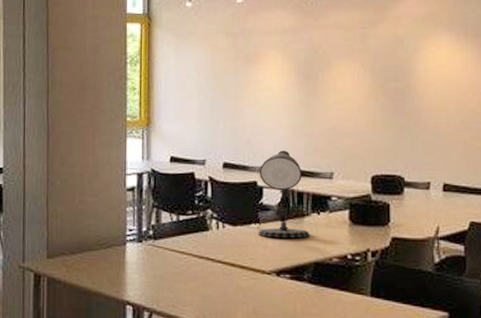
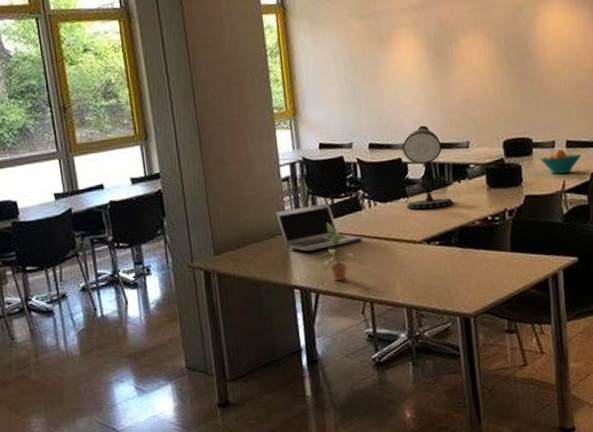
laptop: none [115,219,206,268] -> present [275,203,363,252]
potted plant: none [156,239,202,304] -> present [318,222,362,282]
fruit bowl: none [411,192,460,219] -> present [539,149,582,174]

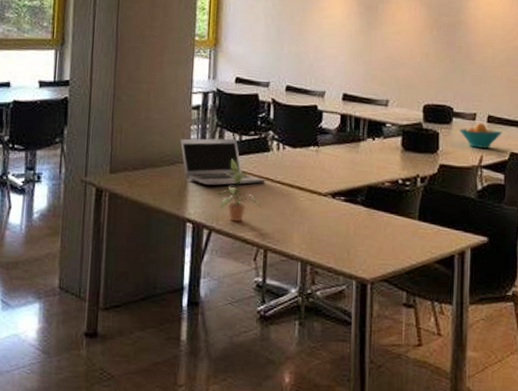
desk lamp: present [403,125,453,210] -> none [316,76,364,162]

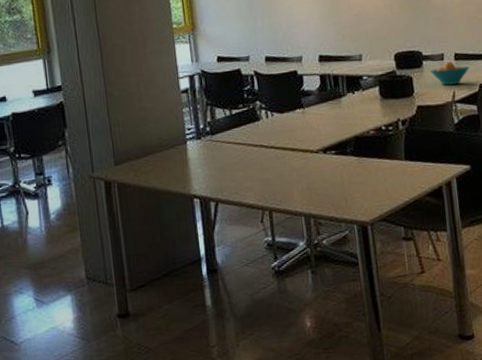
laptop: present [179,138,266,186] -> none [174,114,260,162]
potted plant: present [216,159,261,222] -> none [217,133,260,191]

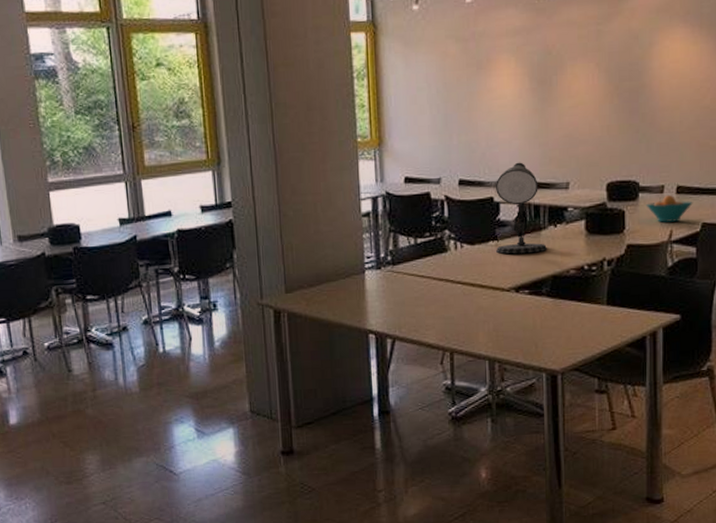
desk lamp: none [298,39,348,120] -> present [496,162,547,254]

